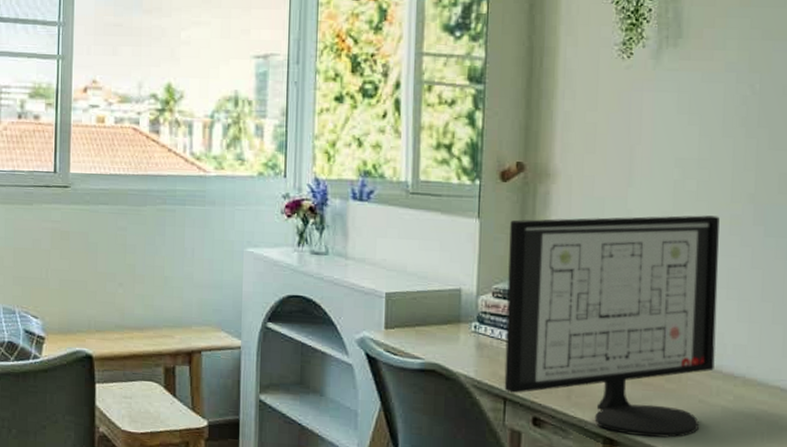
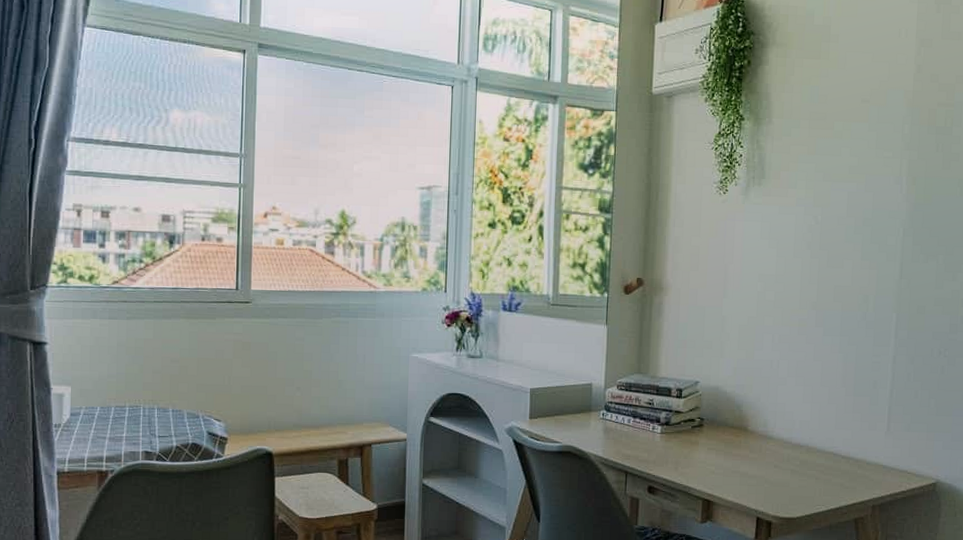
computer monitor: present [504,215,720,438] -> none [626,319,791,497]

